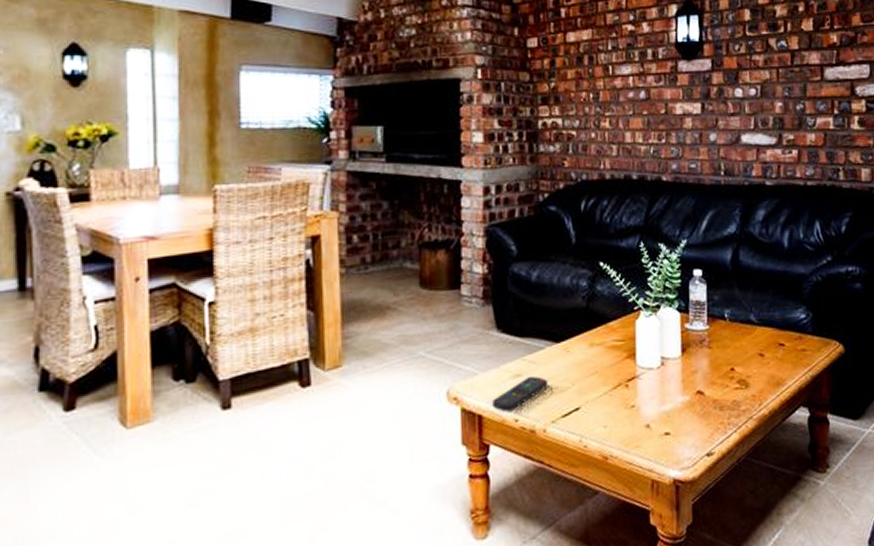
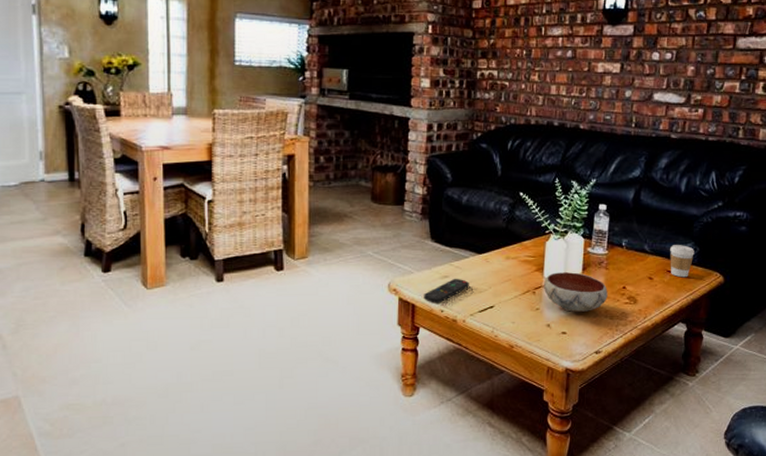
bowl: none [638,355,715,407] -> present [544,272,608,313]
coffee cup: none [779,311,808,351] -> present [670,245,694,278]

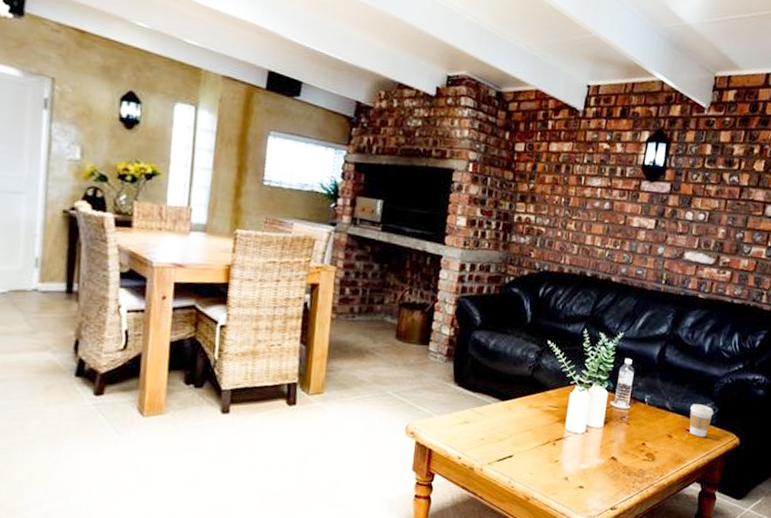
remote control: present [424,278,469,304] -> none [442,424,490,450]
bowl: present [544,272,608,313] -> none [565,424,628,467]

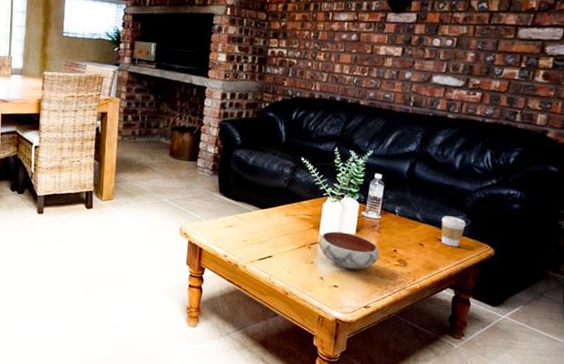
bowl: none [565,424,628,467] -> present [319,231,379,270]

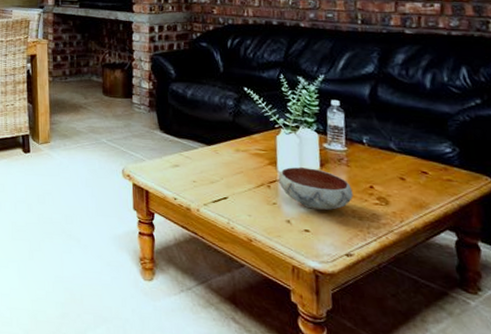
coffee cup: present [441,216,466,247] -> none [421,144,454,181]

